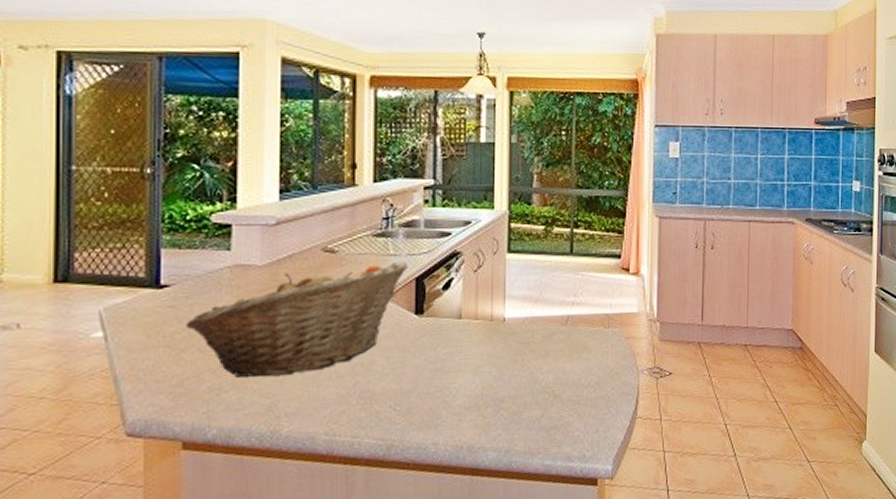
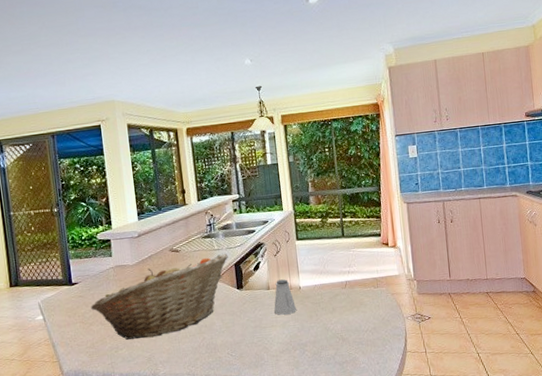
saltshaker: none [465,306,497,356] -> present [274,279,297,315]

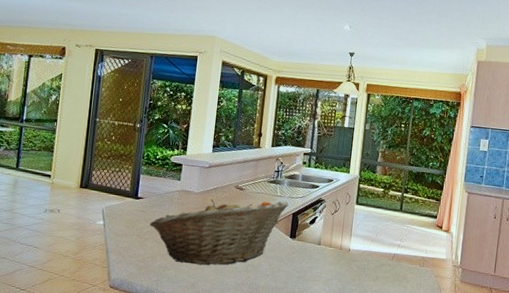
saltshaker: present [274,279,297,315] -> none [320,238,342,273]

